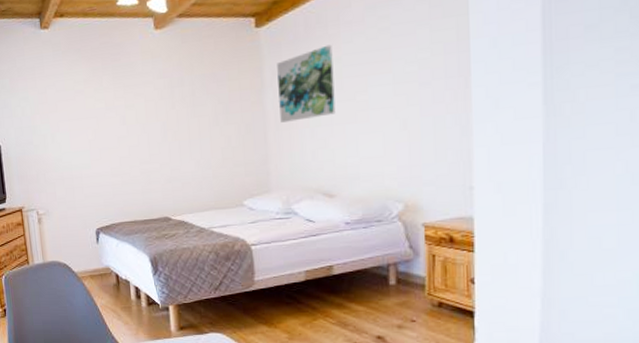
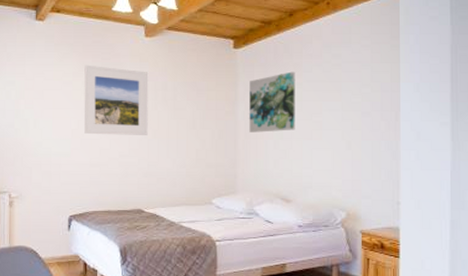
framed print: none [95,68,168,143] -> present [84,64,149,135]

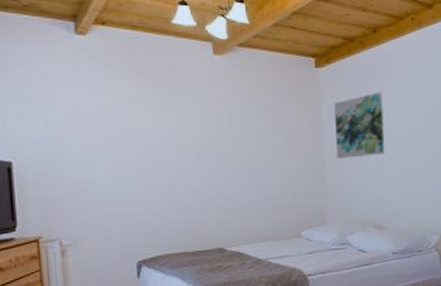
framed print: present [84,64,149,135] -> none [142,87,224,168]

